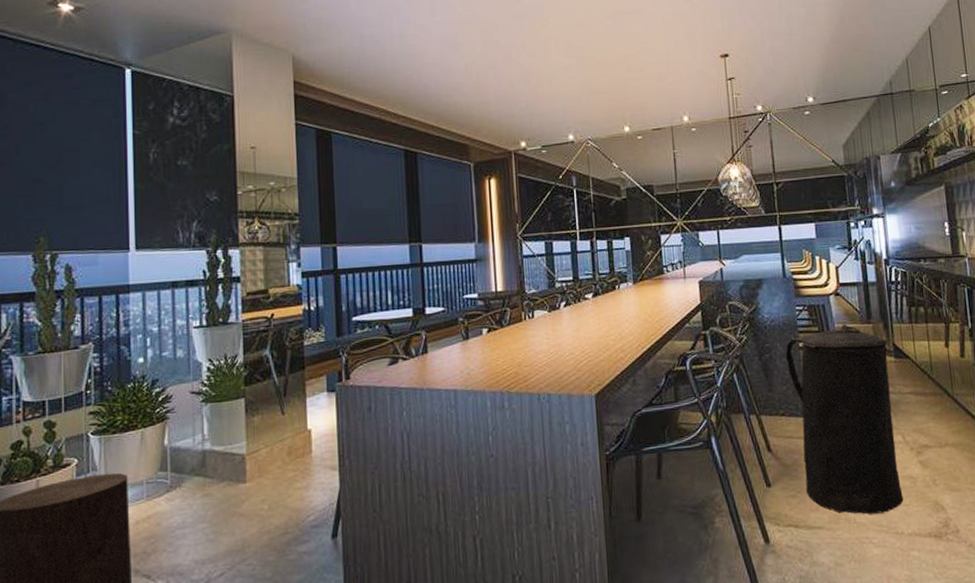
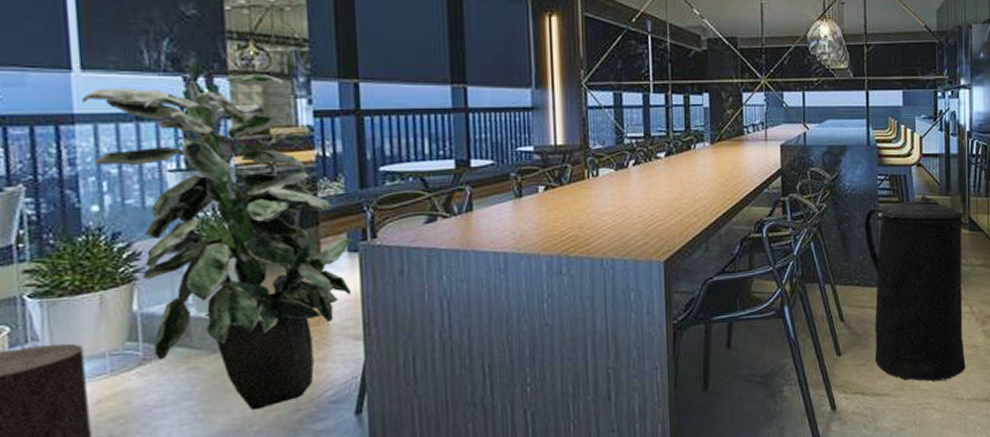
indoor plant: none [134,244,331,533] -> present [81,73,352,410]

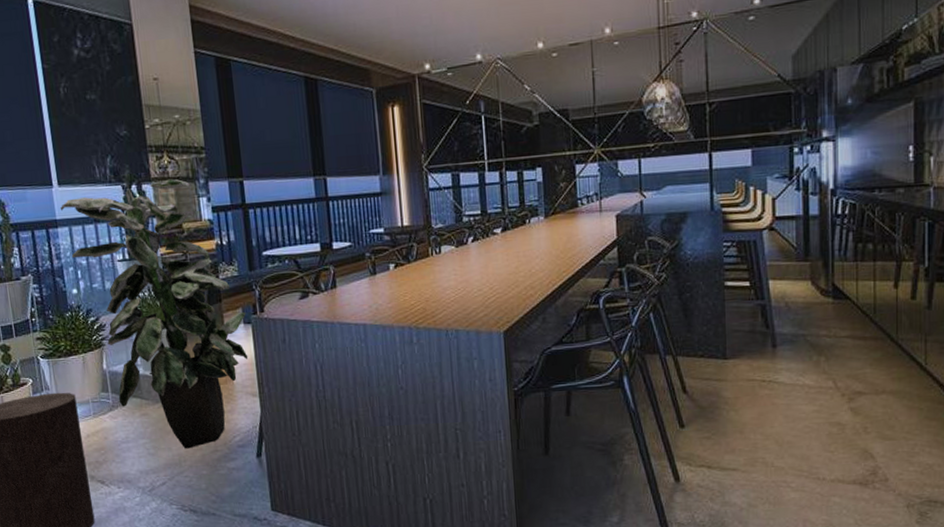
trash can: present [864,195,966,382] -> none [708,262,829,459]

